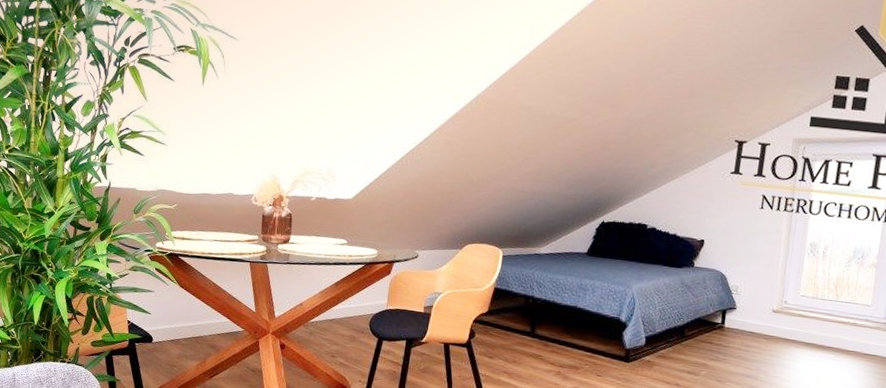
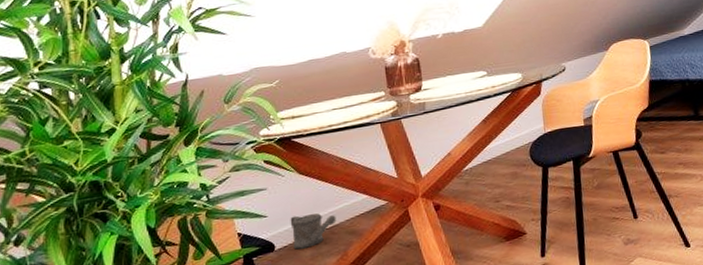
watering can: none [166,319,202,348] -> present [290,213,337,250]

